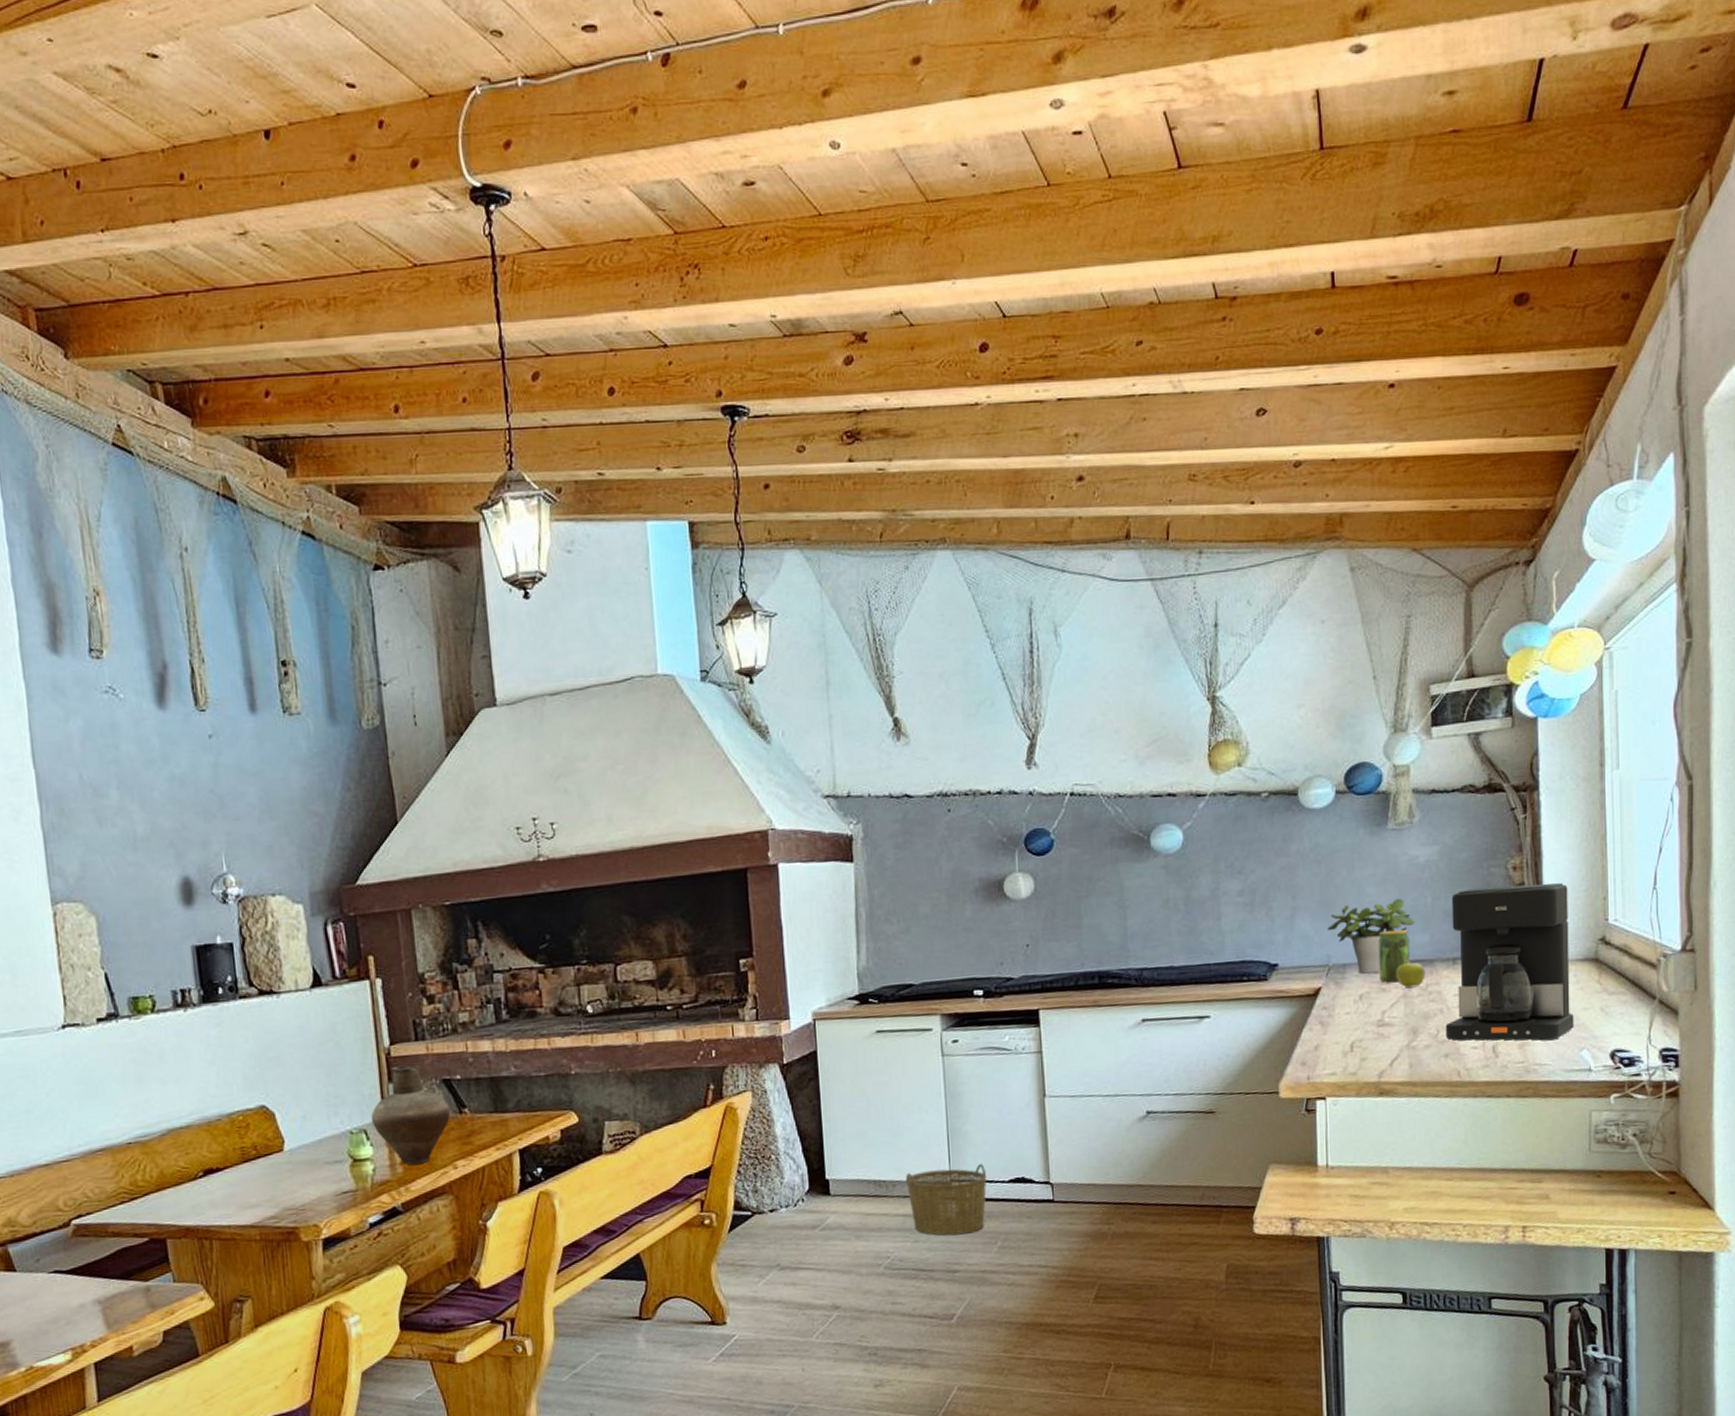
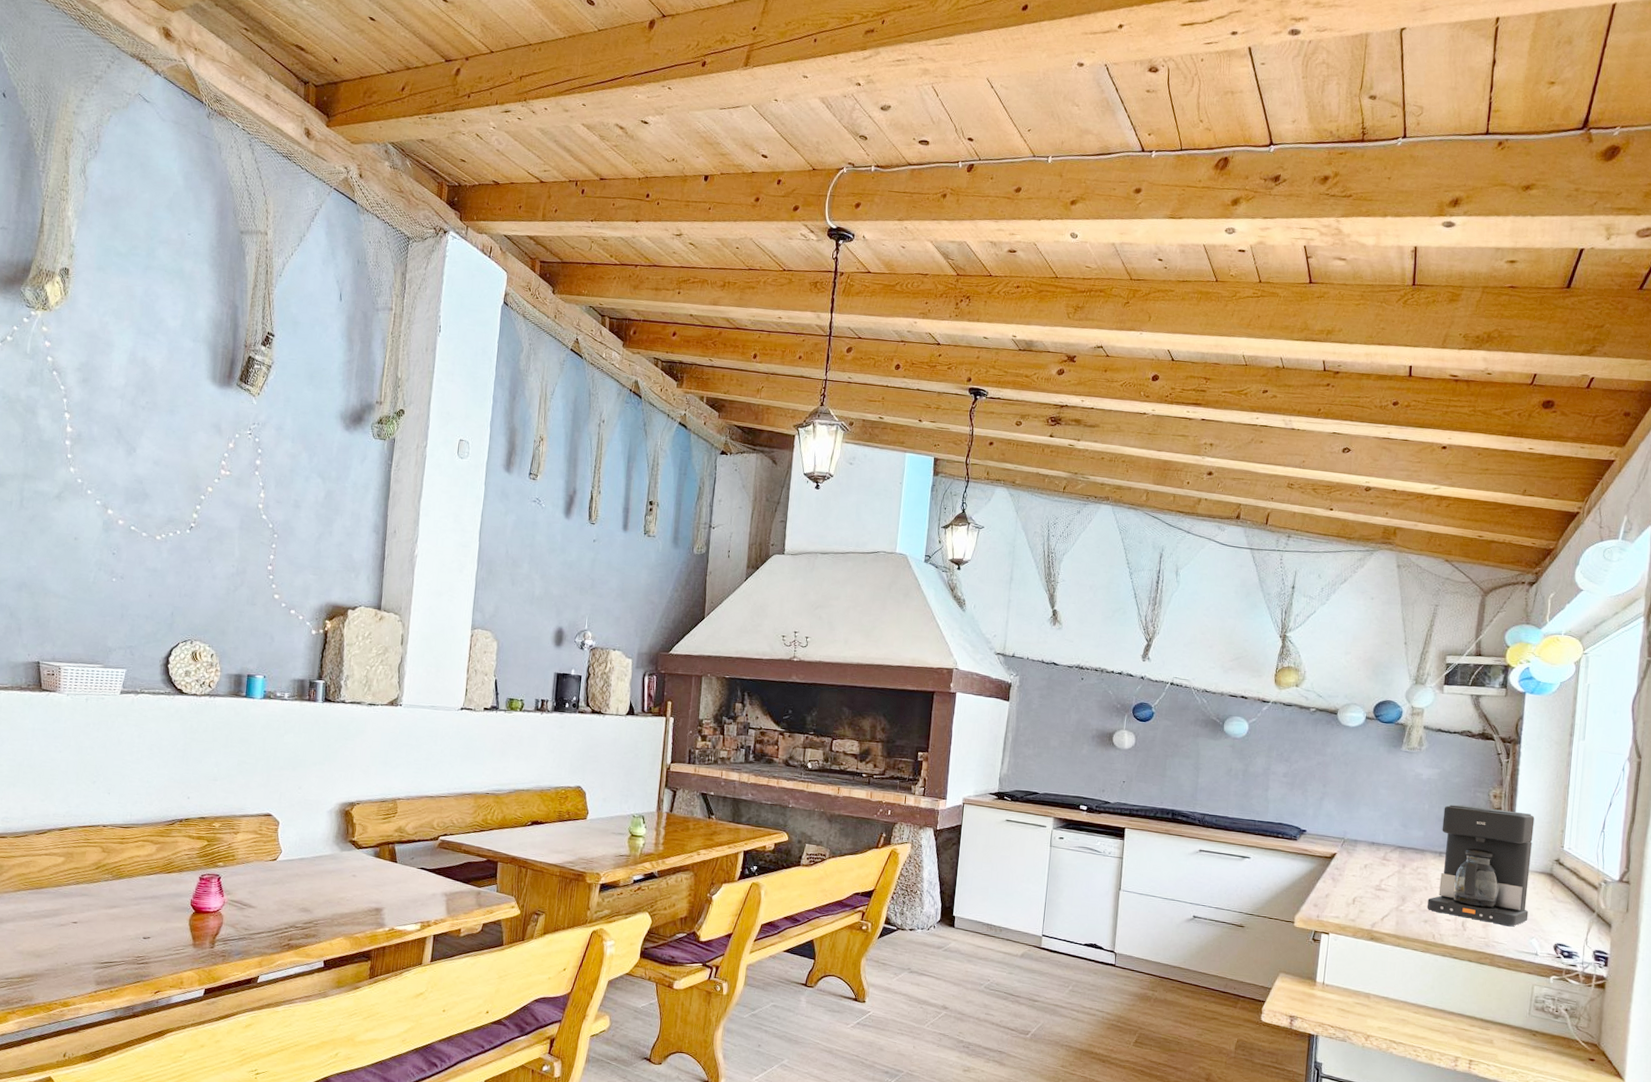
pitcher: present [370,1065,451,1165] -> none [648,778,703,847]
basket: present [905,1164,987,1236] -> none [1009,924,1069,976]
potted plant: present [1328,898,1414,974] -> none [1347,798,1414,852]
jar: present [1378,929,1410,982] -> none [1381,822,1408,861]
fruit: present [1396,962,1425,987] -> none [1394,848,1417,867]

